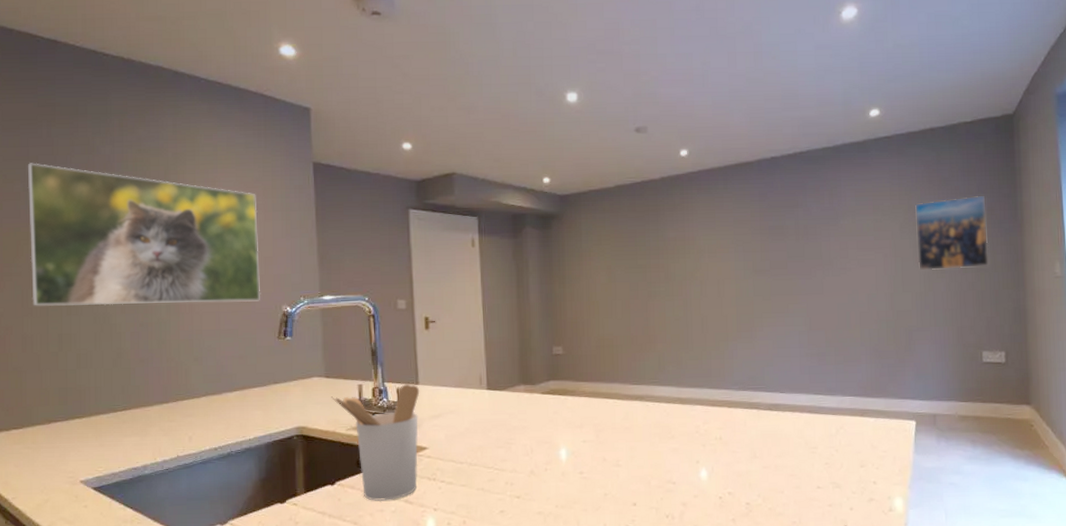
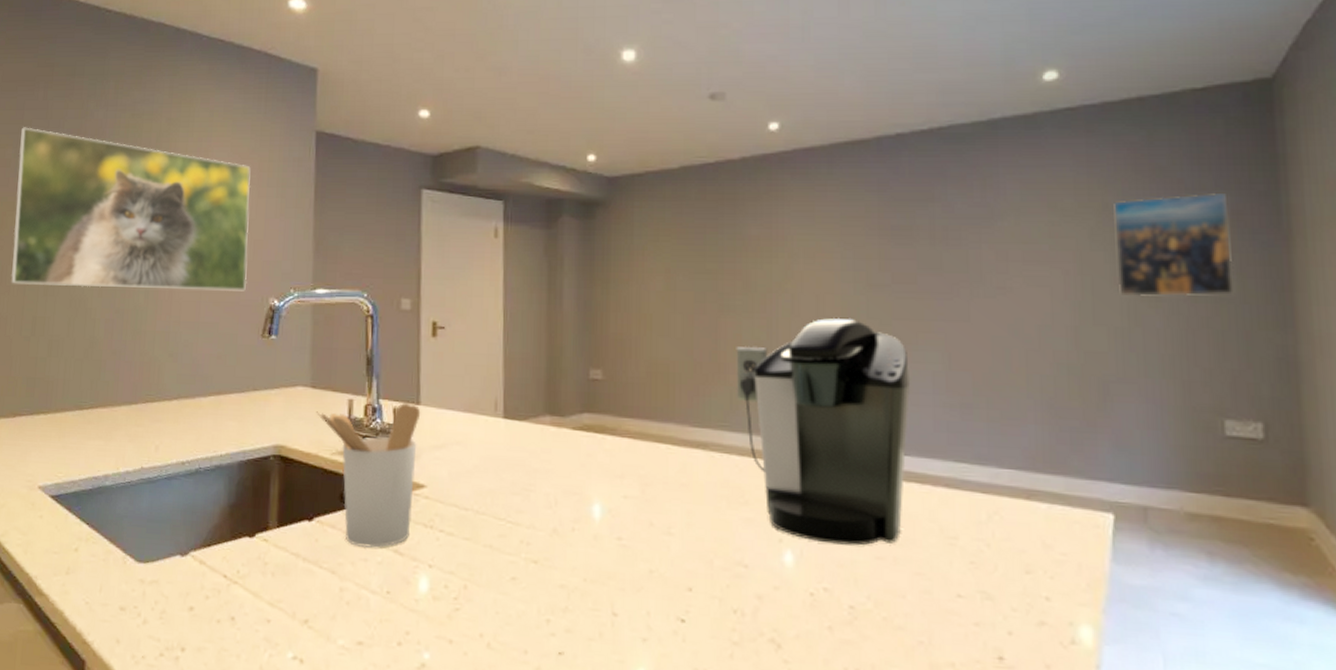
coffee maker: none [661,296,785,461] -> present [736,317,911,546]

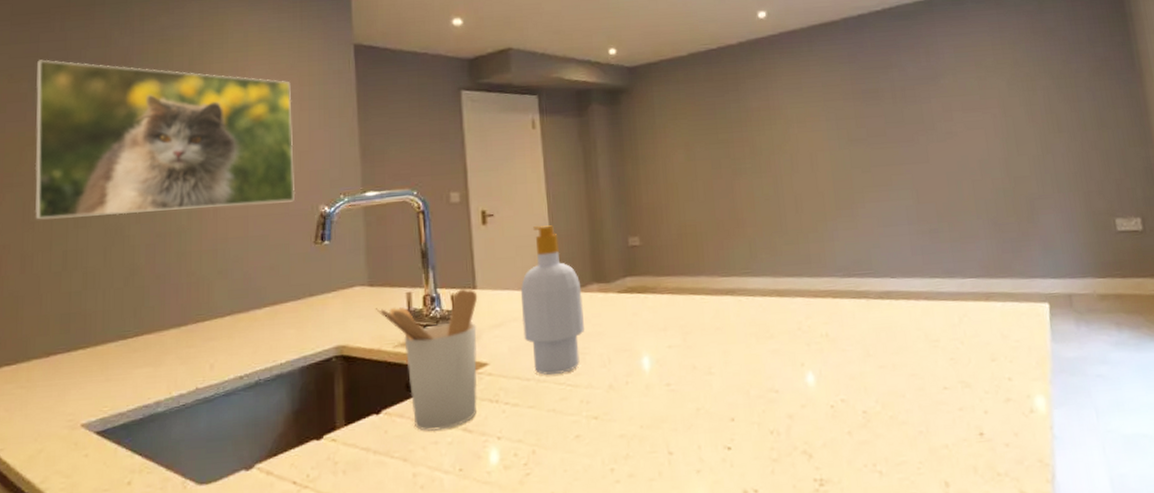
soap bottle: none [465,344,533,508] -> present [520,225,584,375]
coffee maker: present [736,317,911,546] -> none [750,169,896,361]
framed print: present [1114,192,1234,297] -> none [1021,45,1110,131]

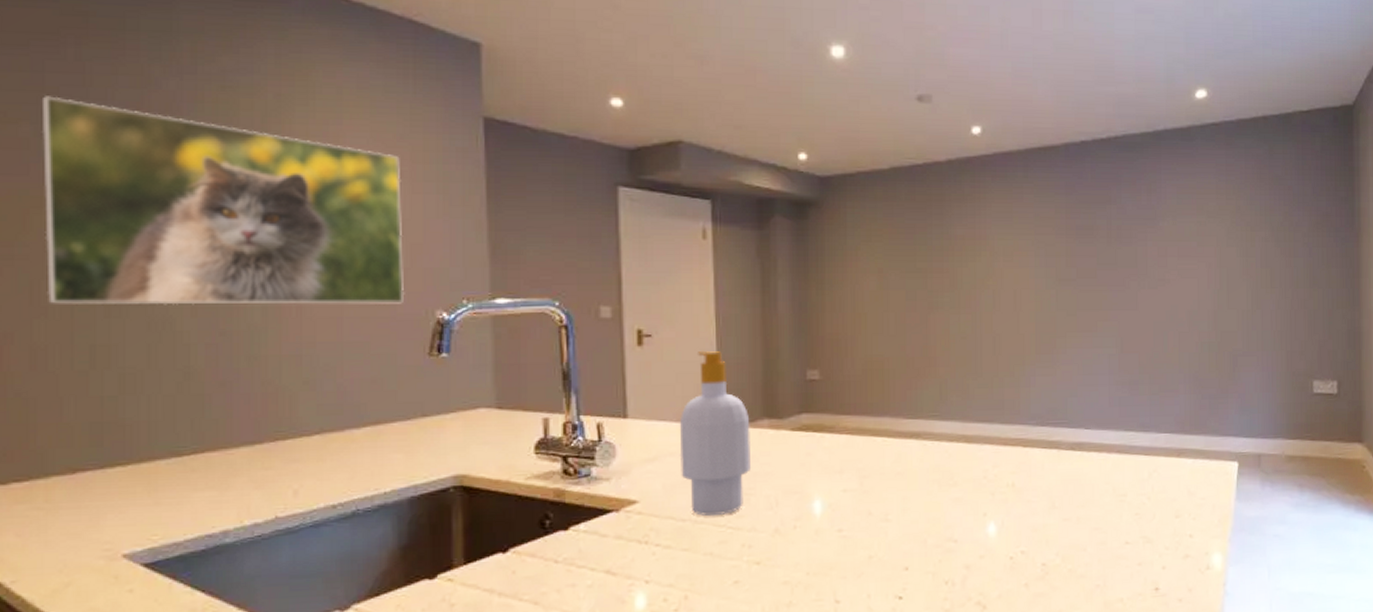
utensil holder: present [375,289,478,431] -> none [503,418,629,573]

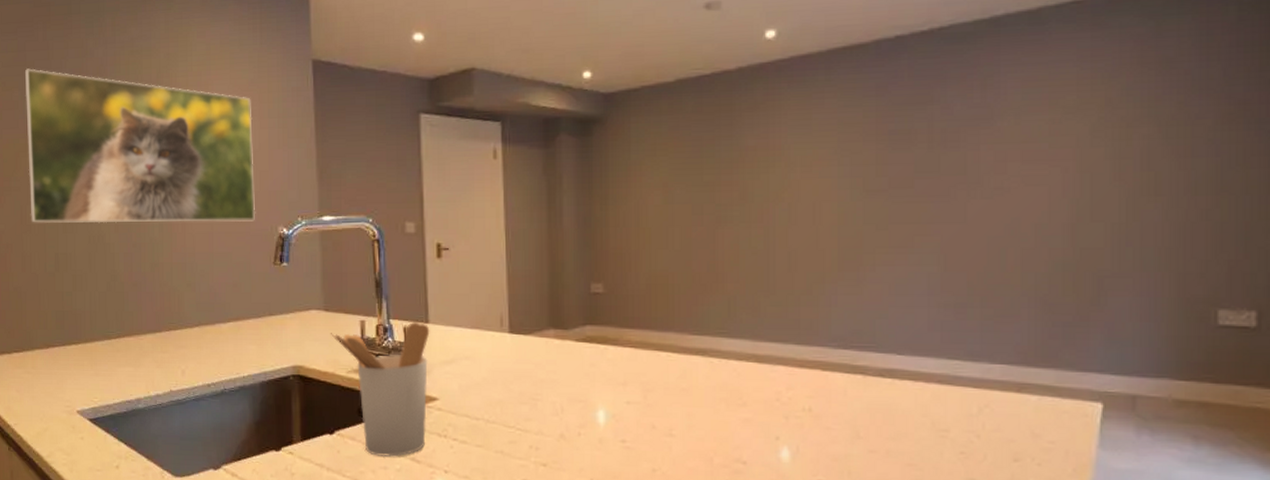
utensil holder: none [503,418,629,573] -> present [330,322,430,457]
soap bottle: present [679,350,751,516] -> none [473,263,538,417]

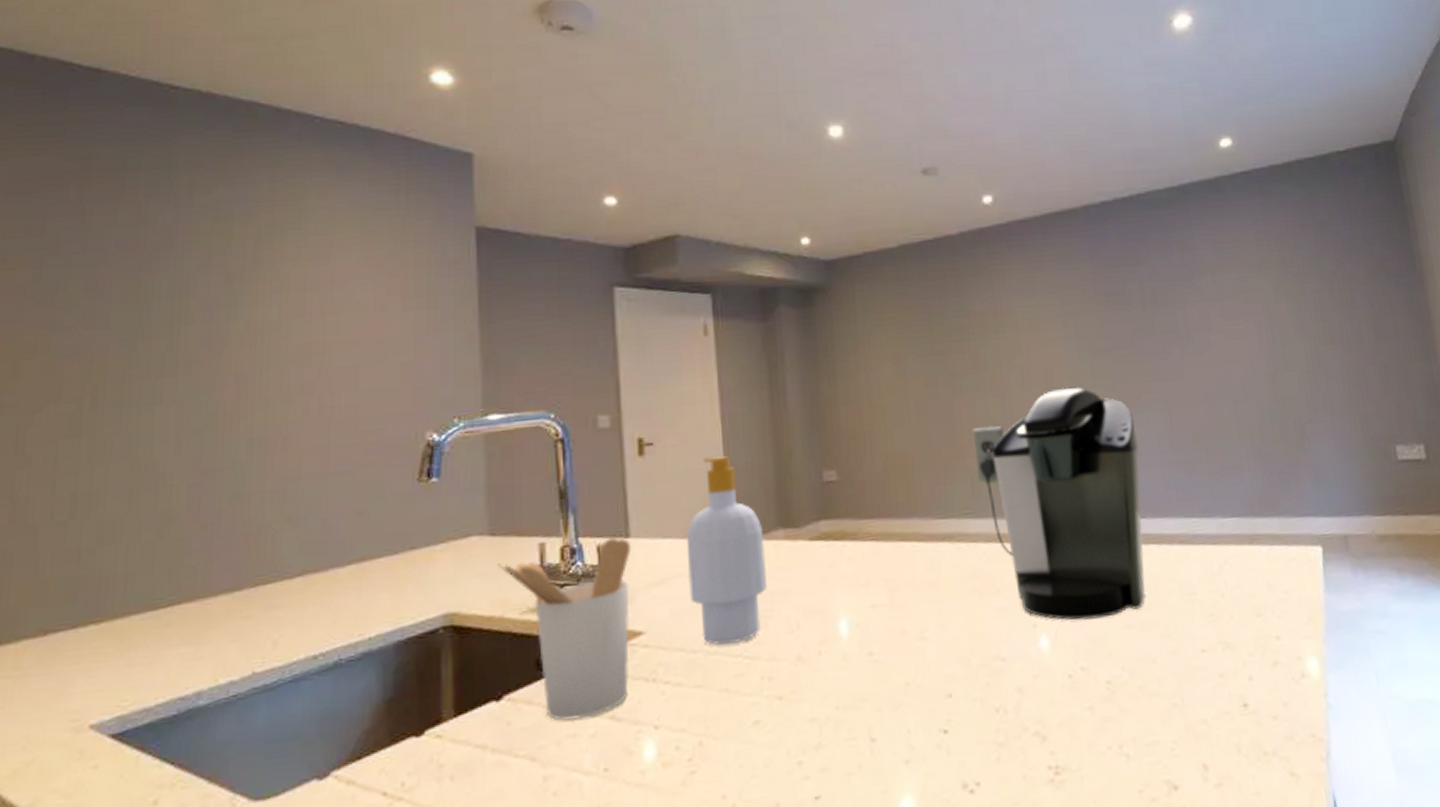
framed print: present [24,68,256,223] -> none [31,240,394,453]
soap bottle: none [473,263,538,417] -> present [686,456,767,645]
coffee maker: none [733,224,906,441] -> present [972,387,1145,621]

